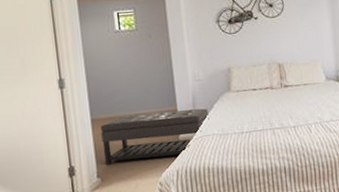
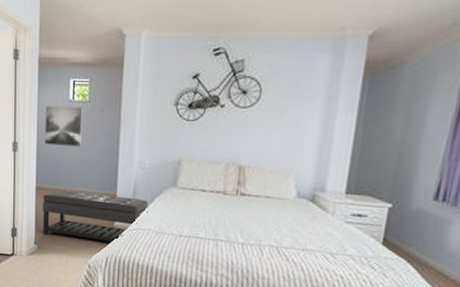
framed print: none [90,36,134,76] -> present [44,104,83,147]

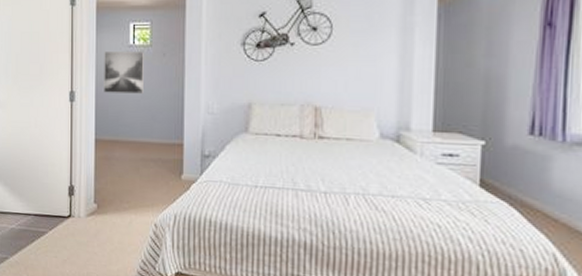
ottoman: present [42,190,149,242] -> none [102,141,219,197]

